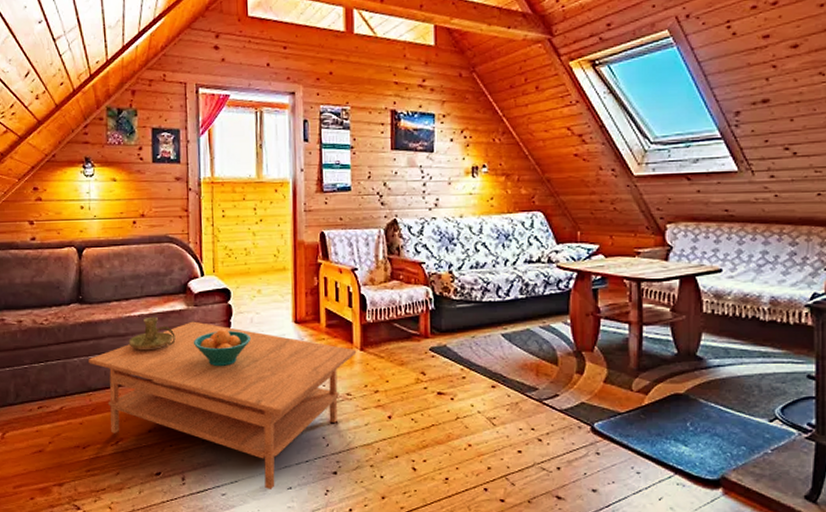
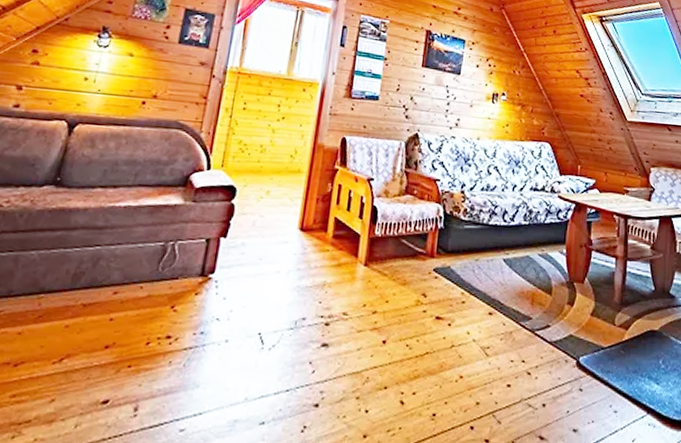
coffee table: present [88,321,357,489] -> none [49,218,361,424]
candle holder: present [128,316,176,351] -> none [104,209,164,249]
fruit bowl: present [193,329,251,367] -> none [182,230,249,274]

